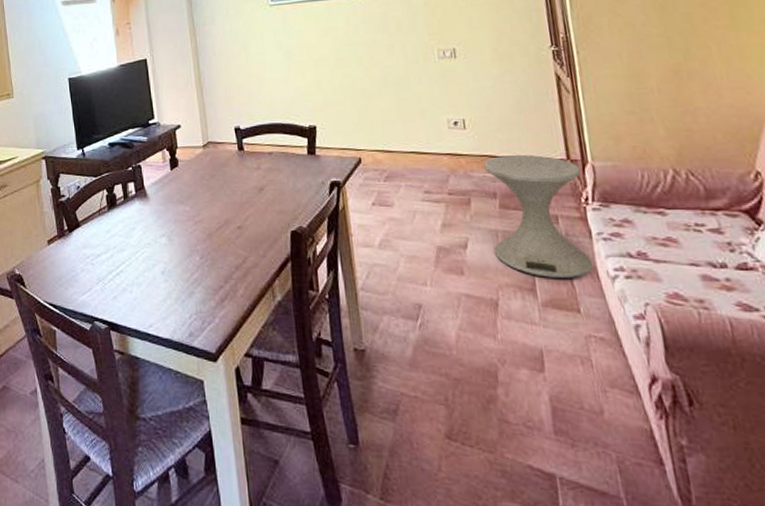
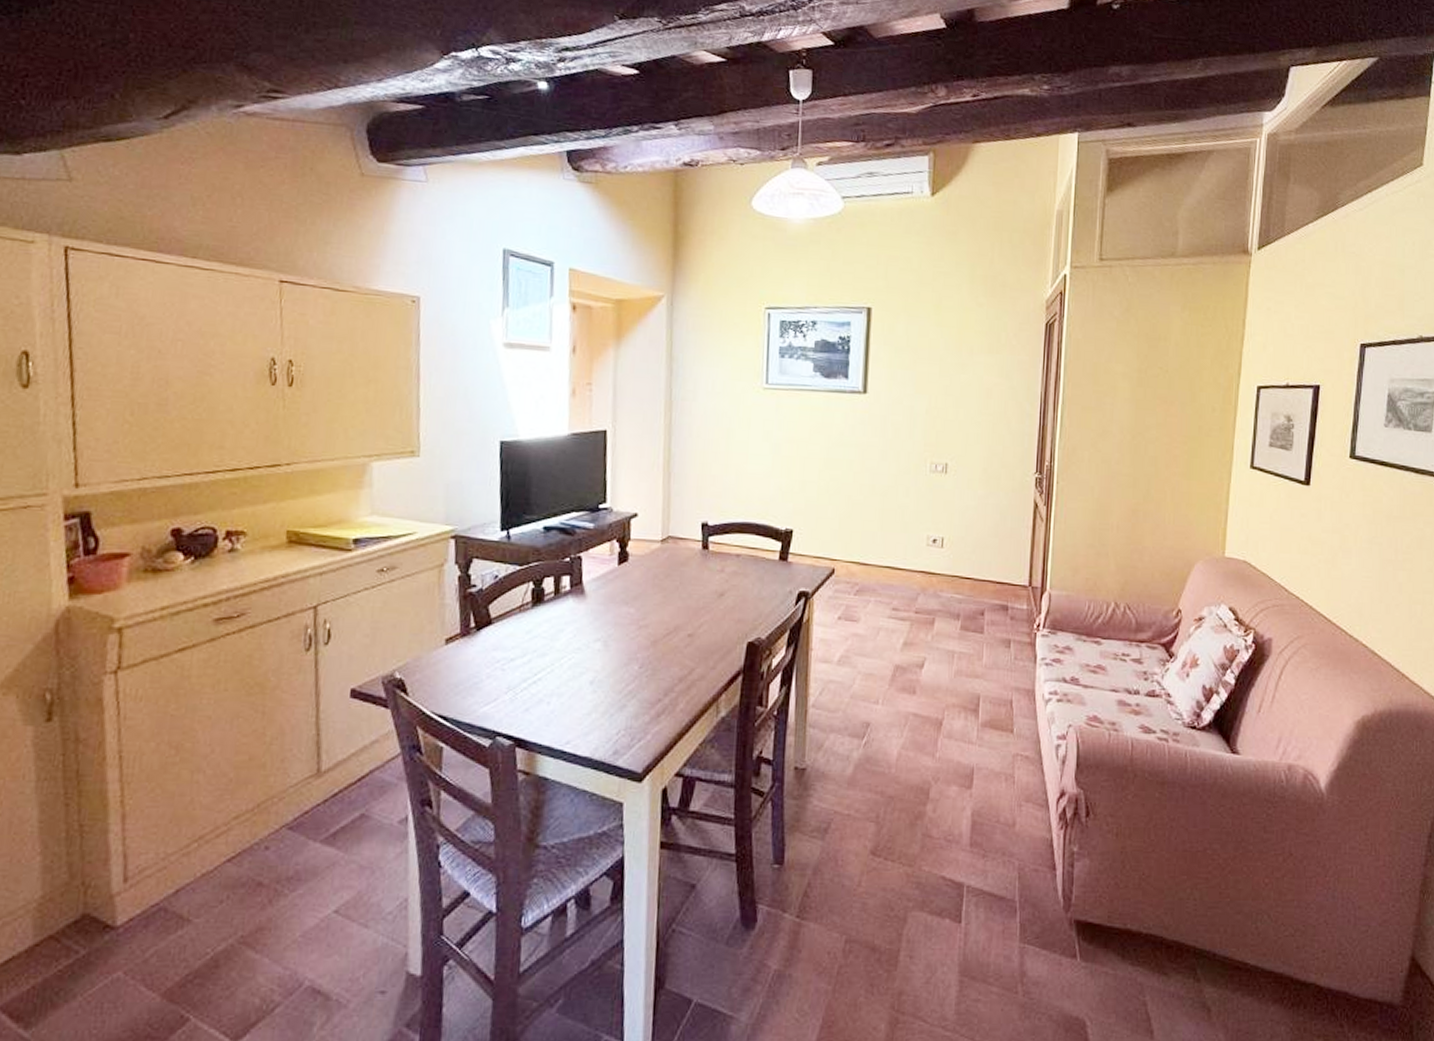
side table: present [484,154,594,278] -> none [948,577,1038,700]

